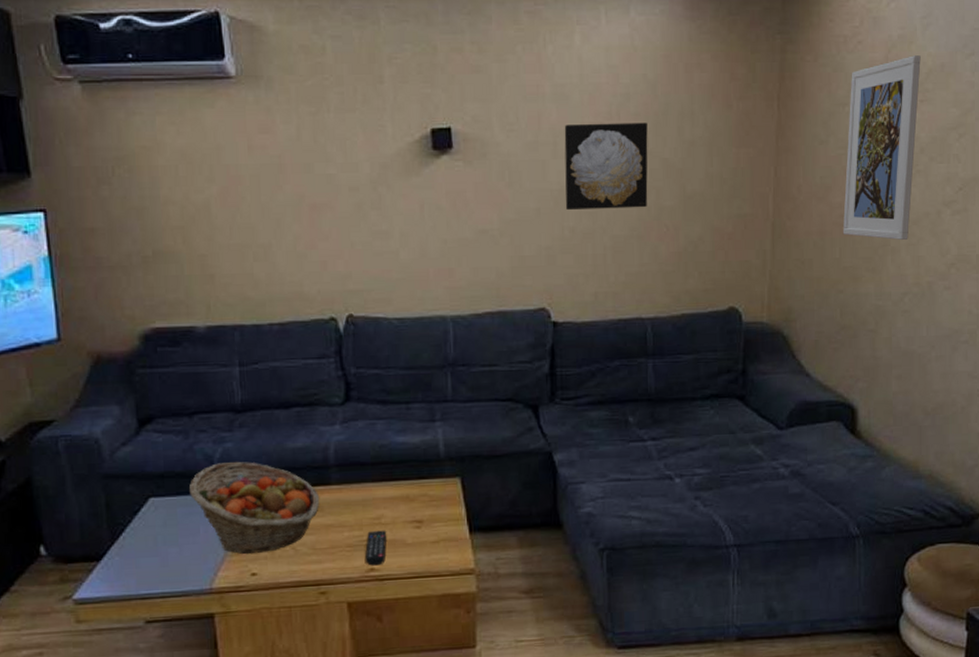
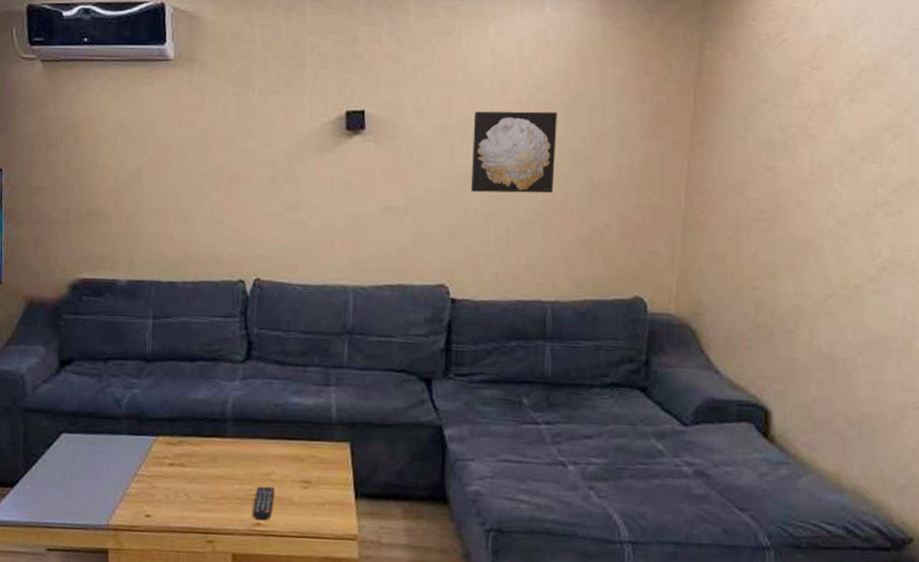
fruit basket: present [189,461,320,554] -> none [98,406,215,496]
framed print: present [842,55,921,240] -> none [760,54,852,239]

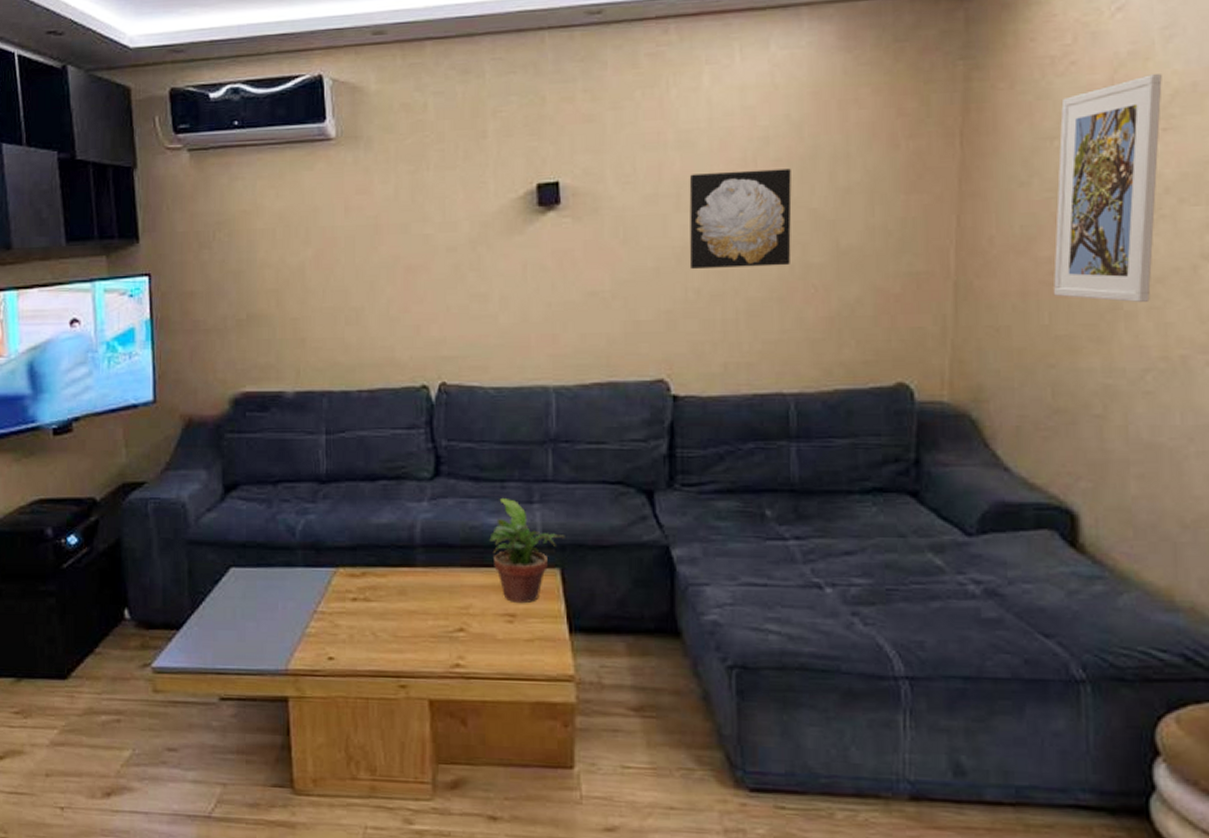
remote control: present [252,486,275,521] -> none [449,621,475,661]
potted plant: none [291,380,356,472] -> present [489,497,565,604]
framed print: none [760,54,852,239] -> present [1053,74,1162,302]

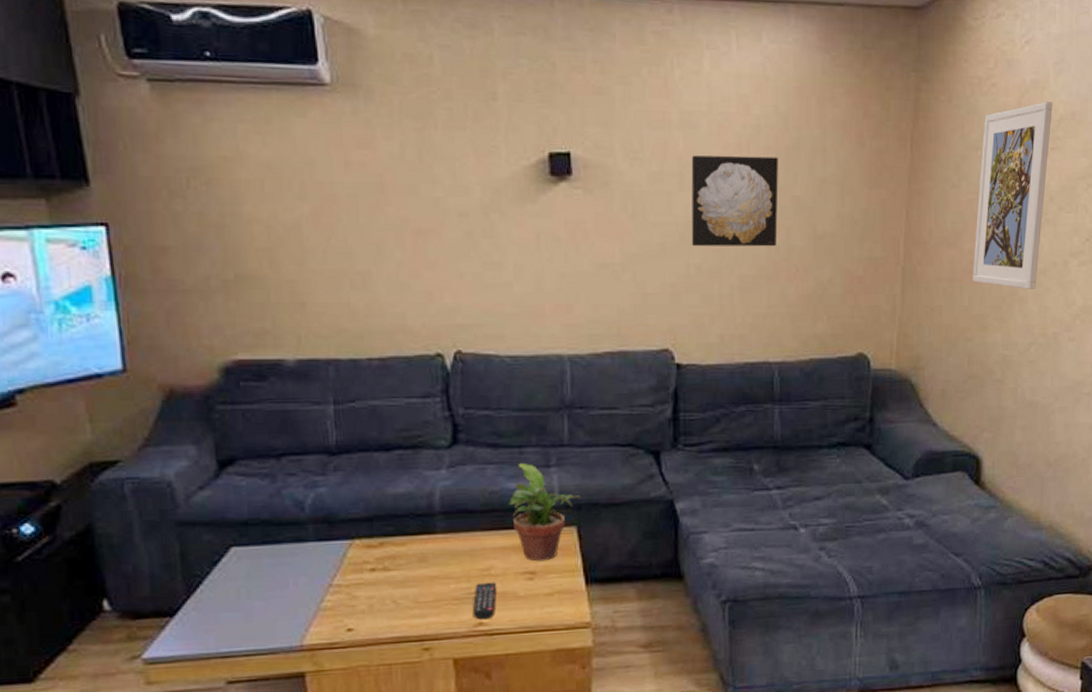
remote control: none [449,621,475,661] -> present [472,582,497,620]

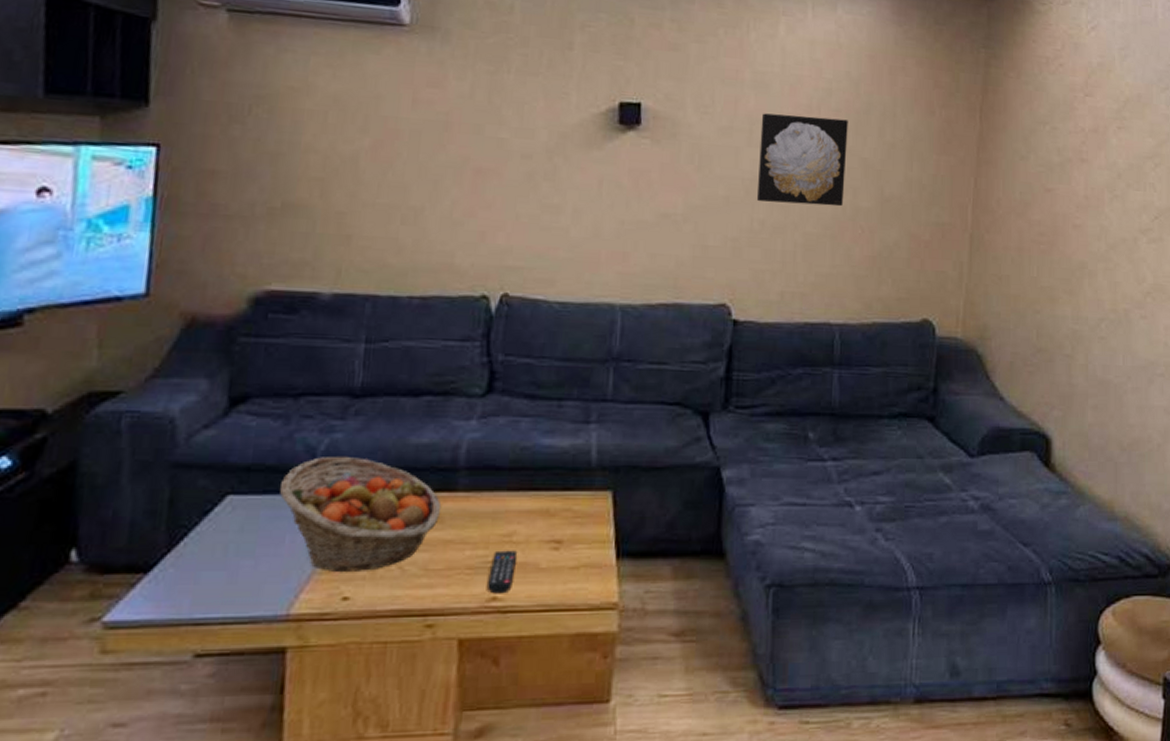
fruit basket: none [277,507,424,608] -> present [280,456,442,572]
potted plant: present [509,462,581,562] -> none [541,417,620,529]
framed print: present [972,101,1053,289] -> none [1040,83,1119,264]

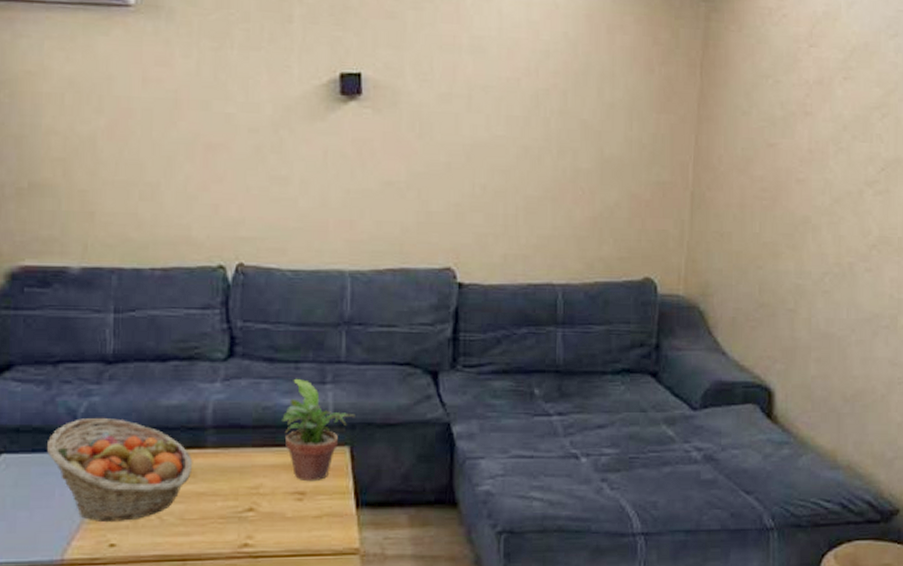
remote control: present [486,550,518,594] -> none [238,501,265,541]
potted plant: none [541,417,620,529] -> present [282,378,355,482]
wall art: present [756,113,848,207] -> none [477,78,567,169]

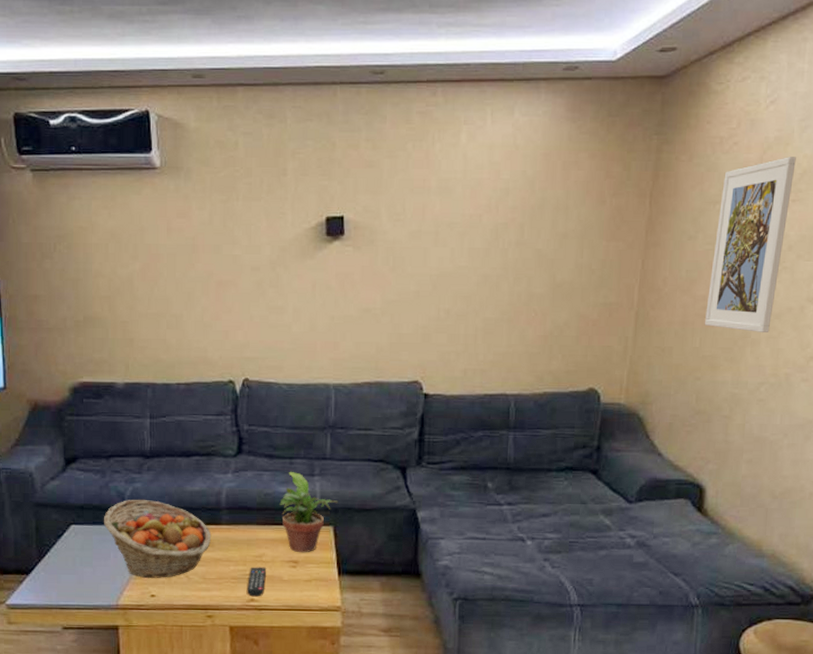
remote control: none [238,501,265,541] -> present [246,567,267,597]
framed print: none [763,32,845,218] -> present [704,157,796,332]

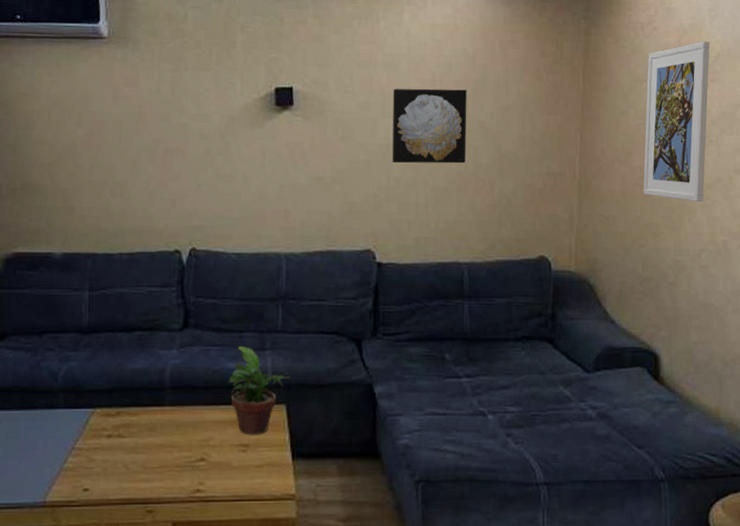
fruit basket: present [104,499,212,578] -> none [33,379,154,469]
remote control: present [246,567,267,597] -> none [191,452,214,487]
wall art: none [442,215,524,294] -> present [392,88,467,164]

